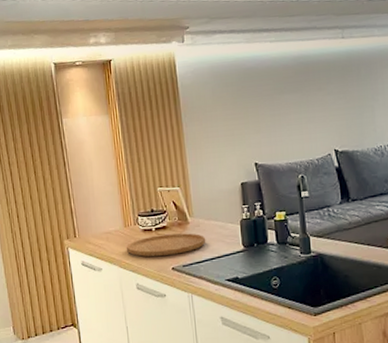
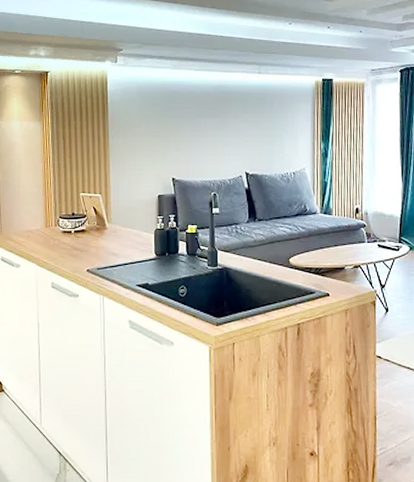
cutting board: present [127,233,206,257] -> none [46,237,121,258]

